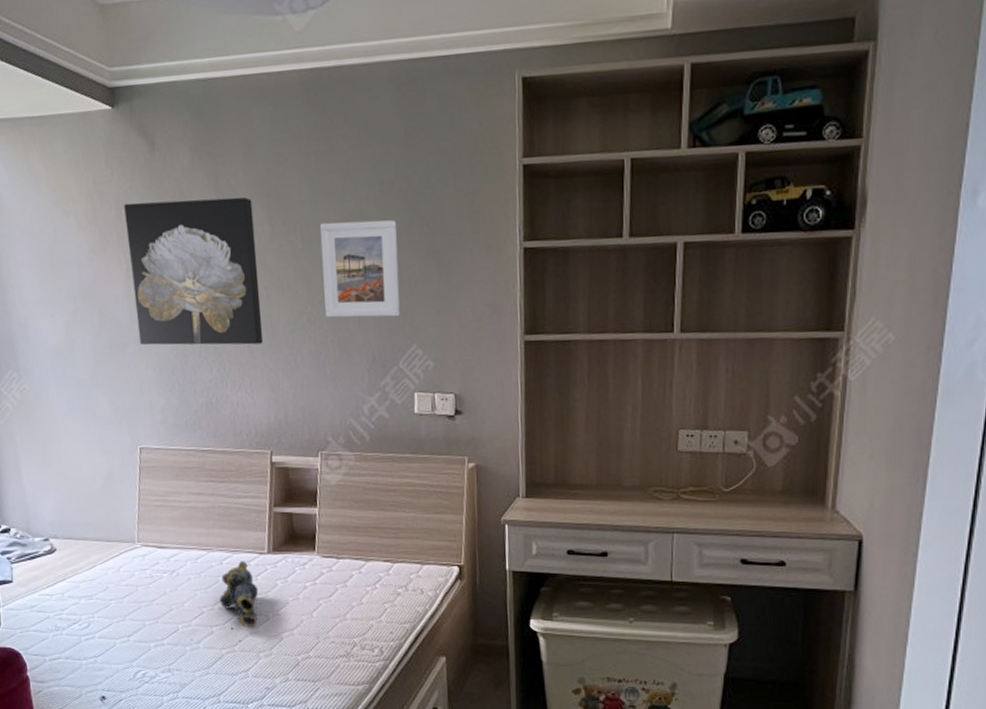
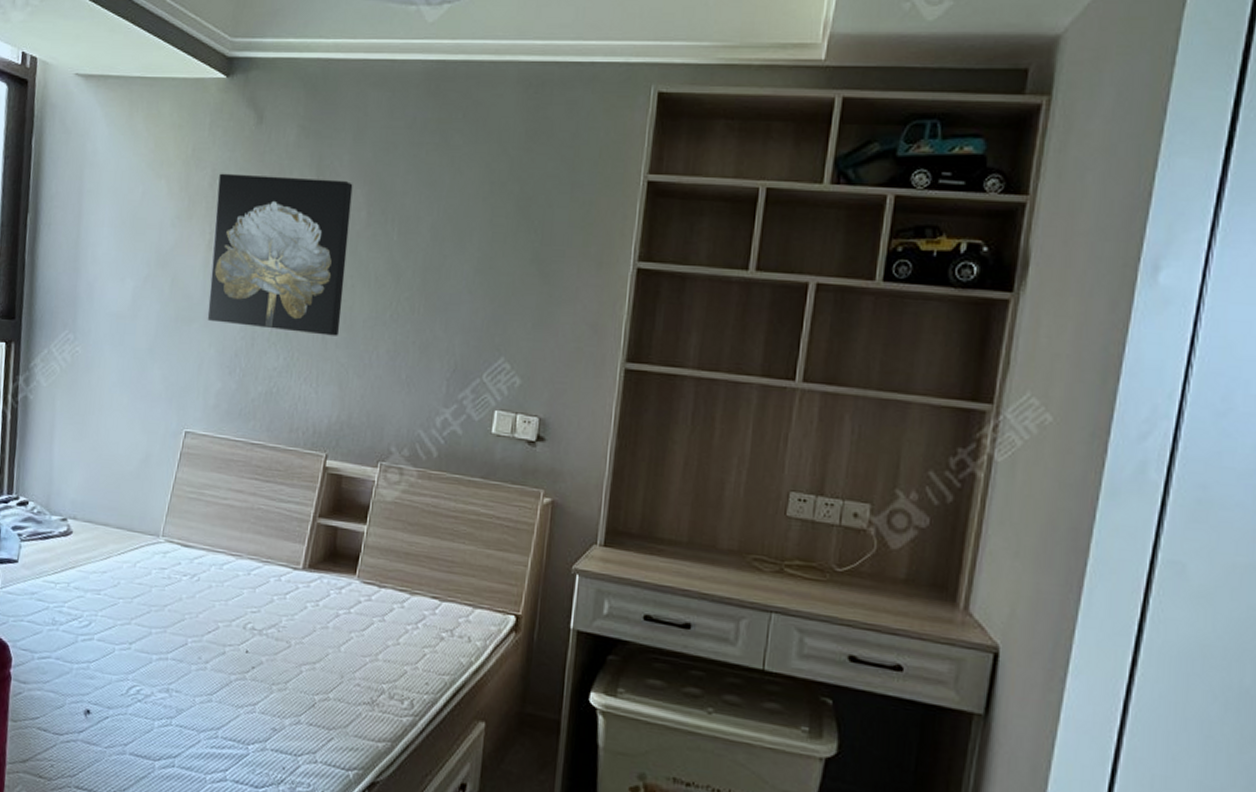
teddy bear: present [219,561,259,627] -> none [239,574,285,653]
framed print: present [319,220,400,318] -> none [411,216,503,325]

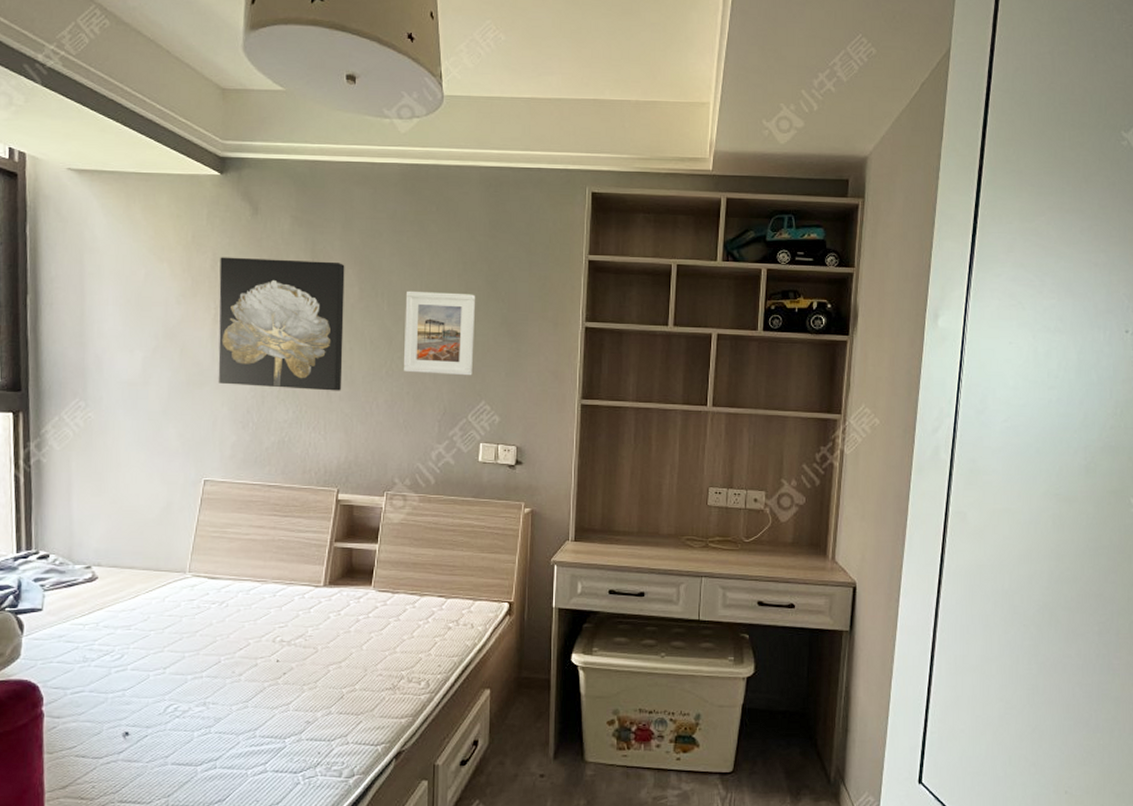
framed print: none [411,216,503,325] -> present [404,290,476,376]

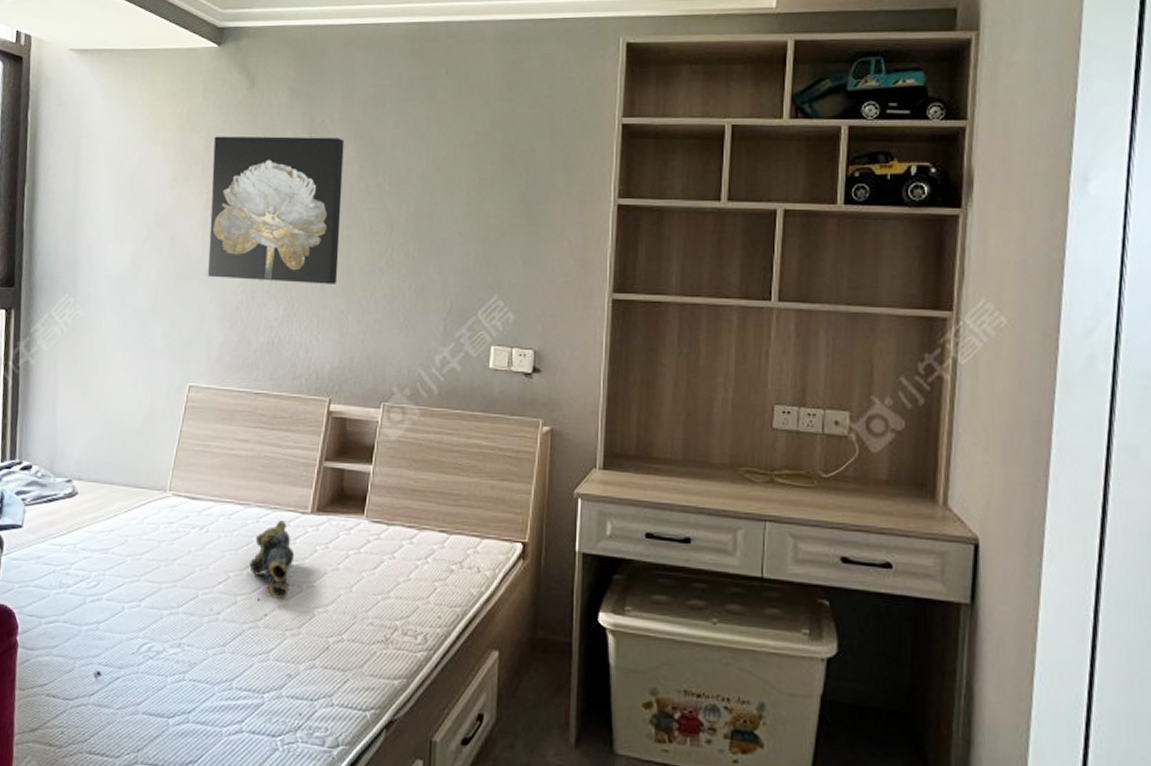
teddy bear: none [268,593,310,659] -> present [249,520,295,599]
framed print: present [404,290,476,376] -> none [406,167,489,265]

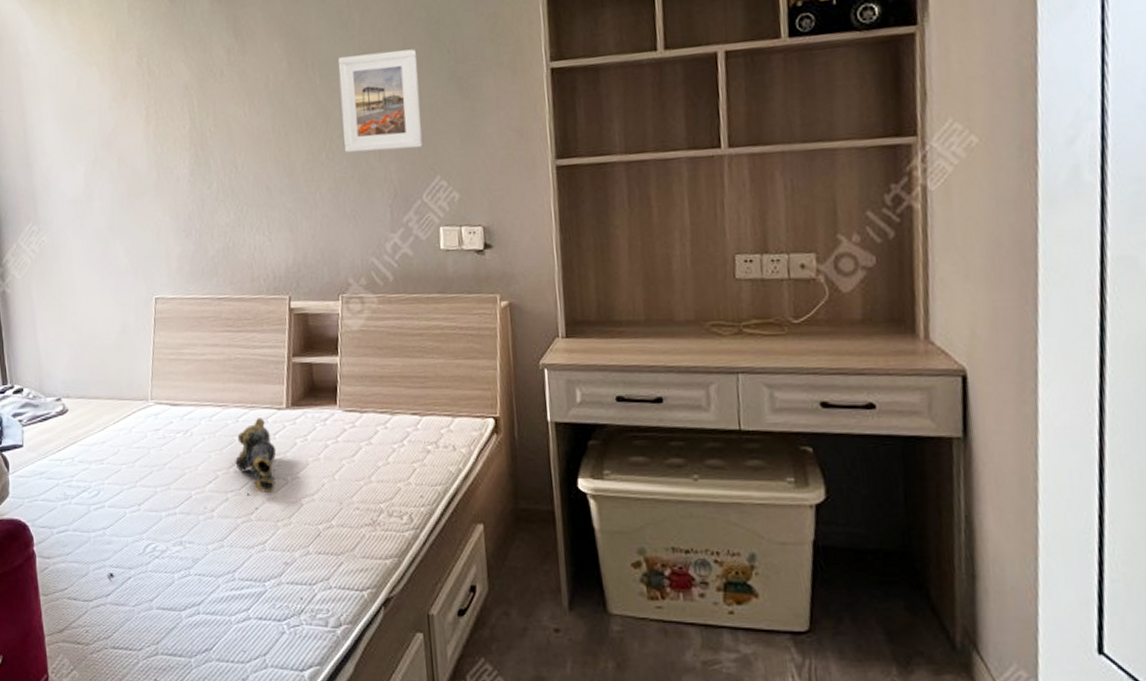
wall art: present [207,136,345,284] -> none [145,37,282,191]
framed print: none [406,167,489,265] -> present [338,49,423,153]

